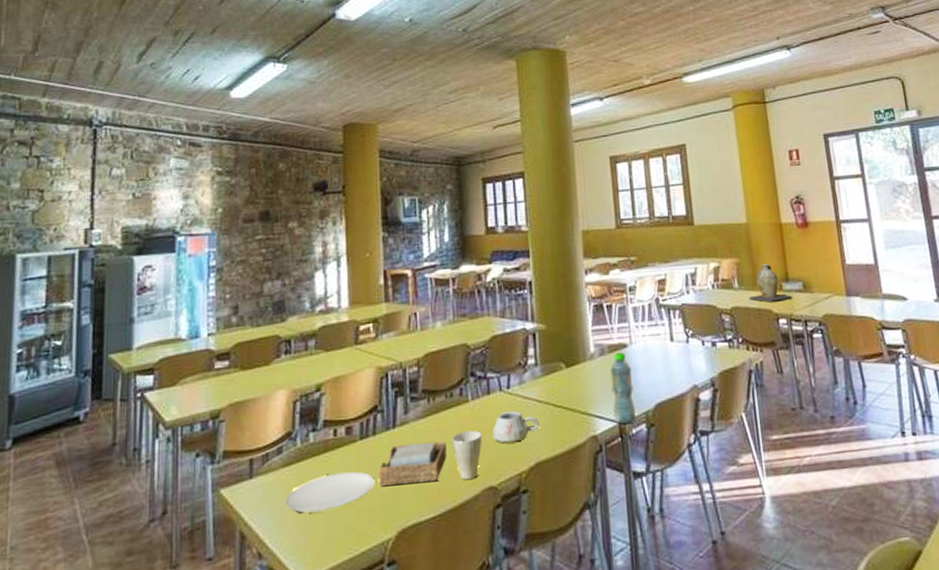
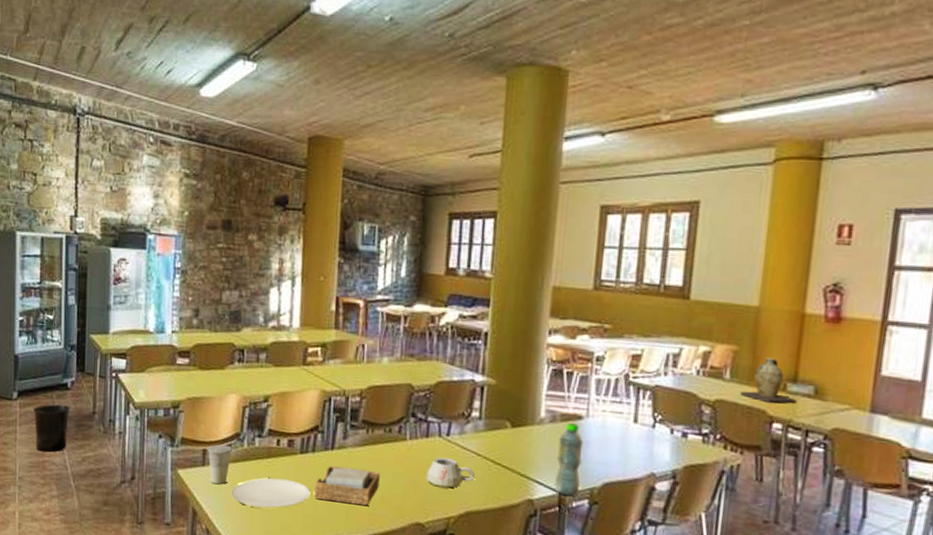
waste bin: none [32,443,83,508] -> present [32,404,70,452]
cup: none [255,448,285,497] -> present [208,444,233,485]
cup: present [452,430,483,481] -> none [385,466,417,513]

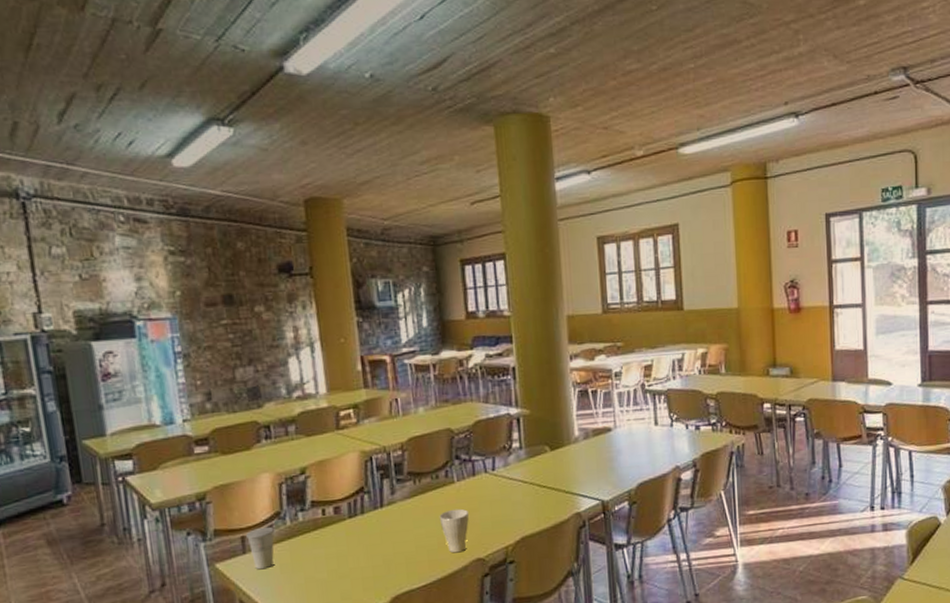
waste bin: present [32,404,70,452] -> none [21,524,74,582]
plate: present [231,477,311,509] -> none [280,546,367,584]
napkin holder: present [313,465,380,506] -> none [369,518,435,560]
cup: none [385,466,417,513] -> present [439,508,470,553]
cup: present [426,457,475,489] -> none [479,491,524,521]
water bottle: present [554,423,584,497] -> none [594,436,619,503]
pottery: present [739,358,796,404] -> none [735,350,778,389]

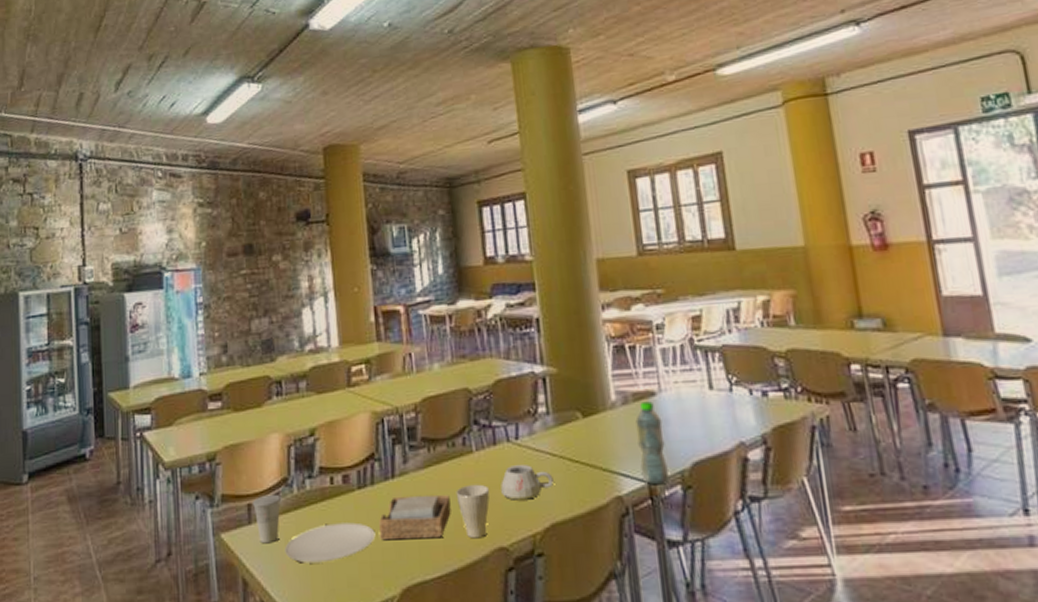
plate: none [280,546,367,584] -> present [285,522,376,563]
napkin holder: none [369,518,435,560] -> present [378,494,451,541]
cup: none [479,491,524,521] -> present [501,465,554,501]
water bottle: none [594,436,619,503] -> present [635,401,669,485]

